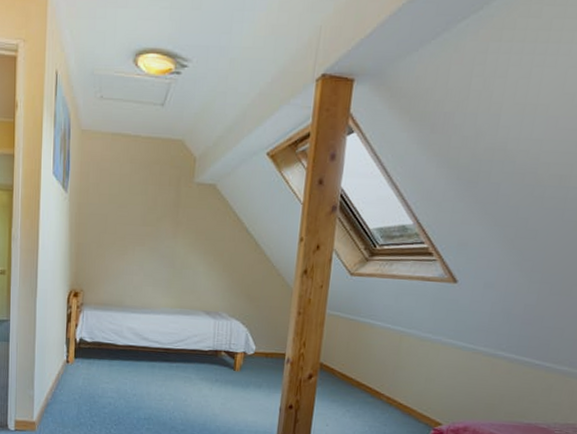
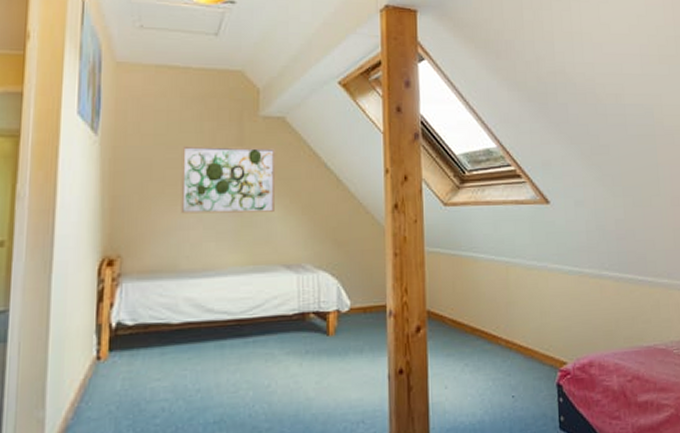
wall art: none [127,205,206,267] -> present [180,145,276,214]

